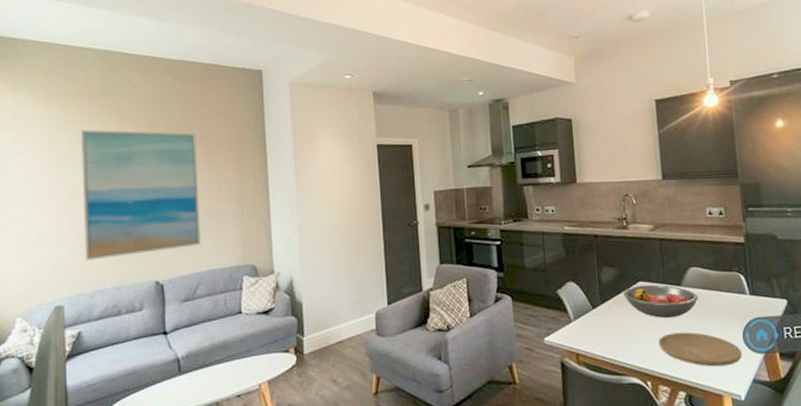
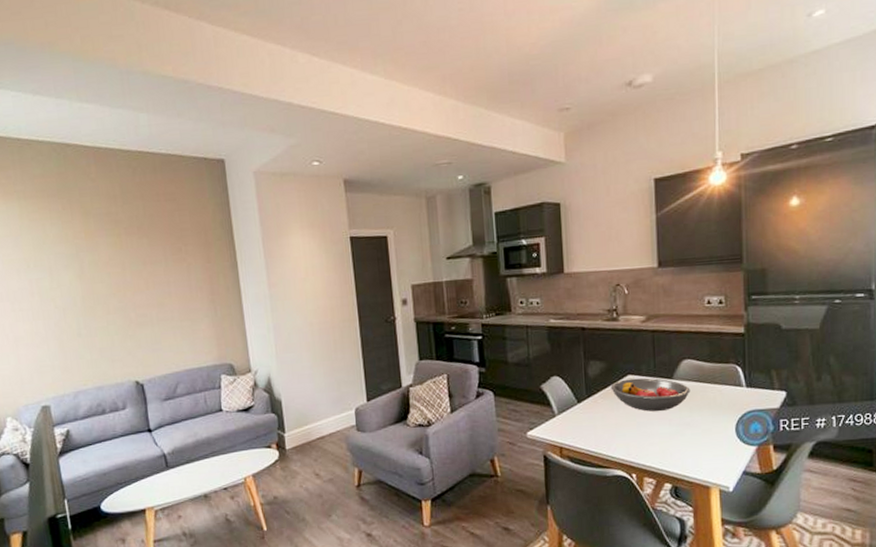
wall art: present [80,129,201,261] -> none [45,229,176,362]
plate: present [658,332,743,367] -> none [645,425,734,460]

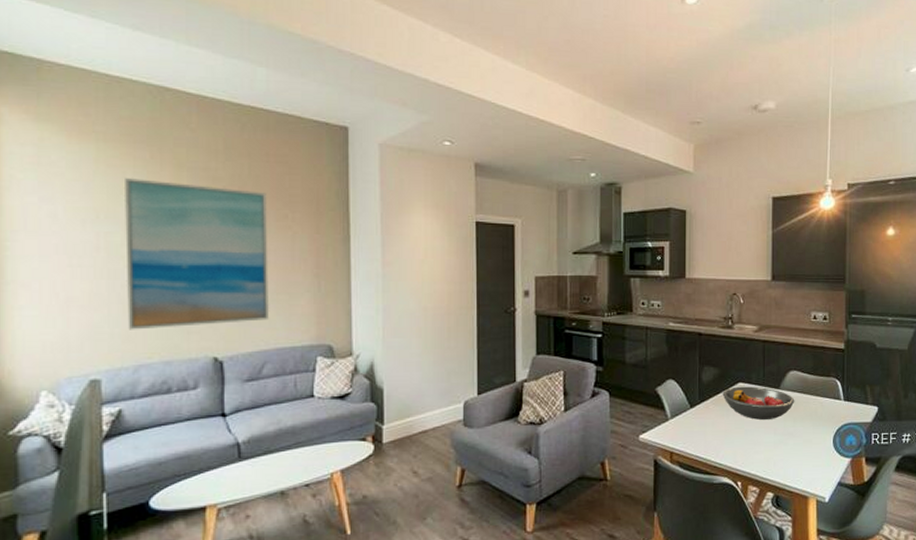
wall art: none [45,229,176,362] -> present [123,178,269,330]

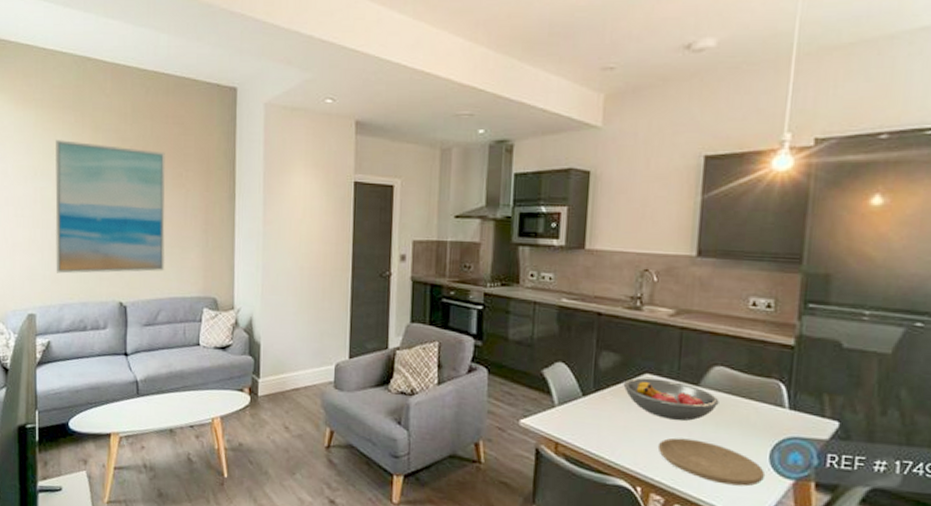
plate: none [751,434,831,469] -> present [657,437,766,487]

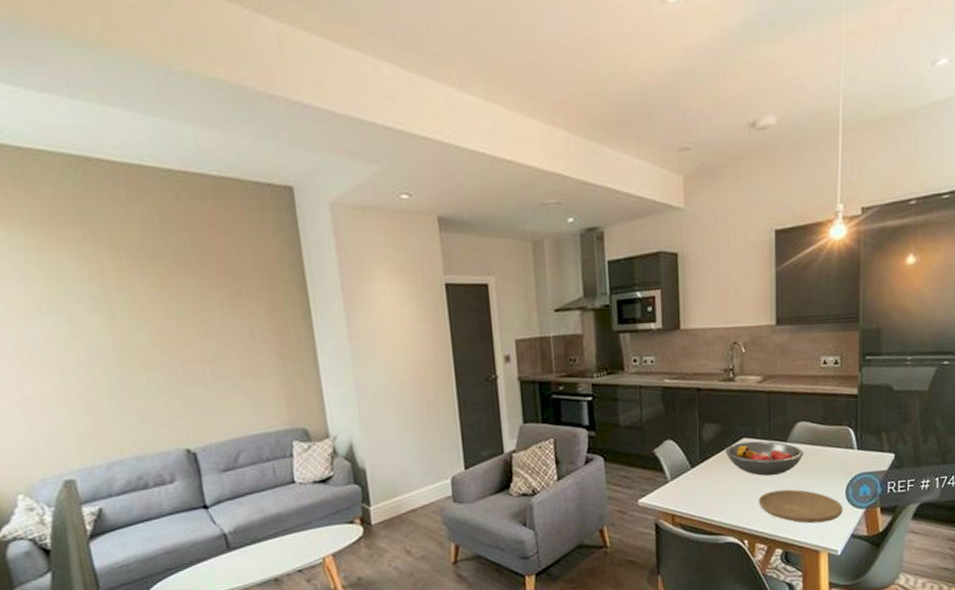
wall art: present [54,140,165,274] -> none [60,263,237,427]

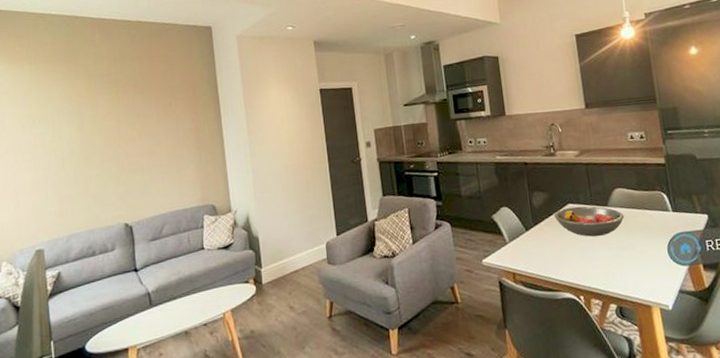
plate: present [758,489,844,524] -> none [588,248,668,280]

